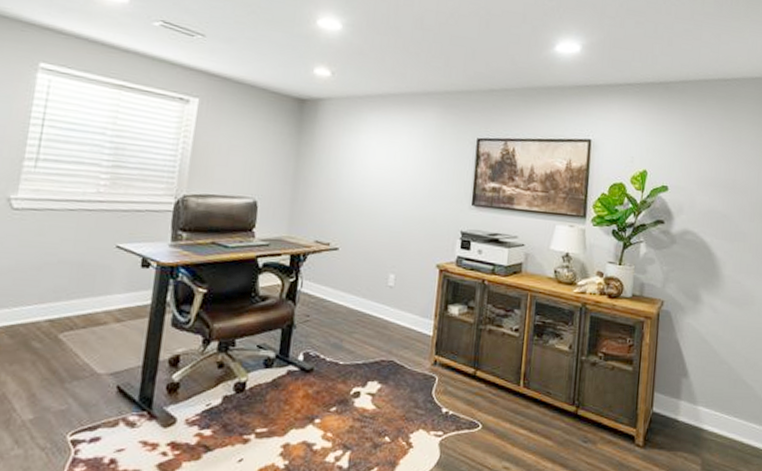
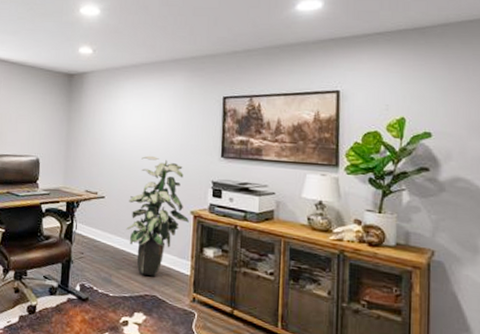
indoor plant: none [362,201,434,339] -> present [126,155,189,276]

